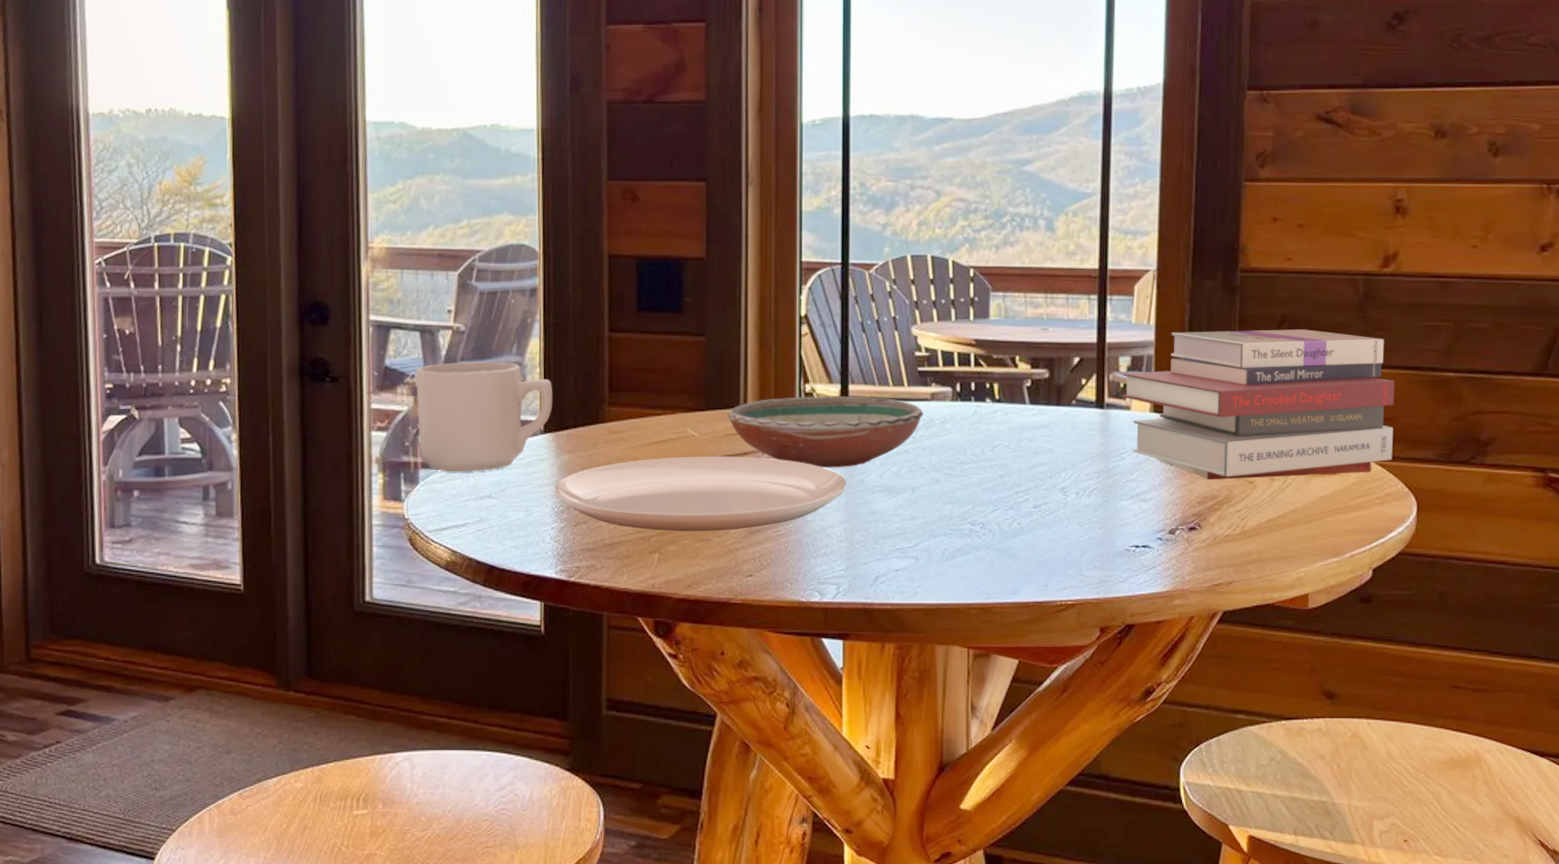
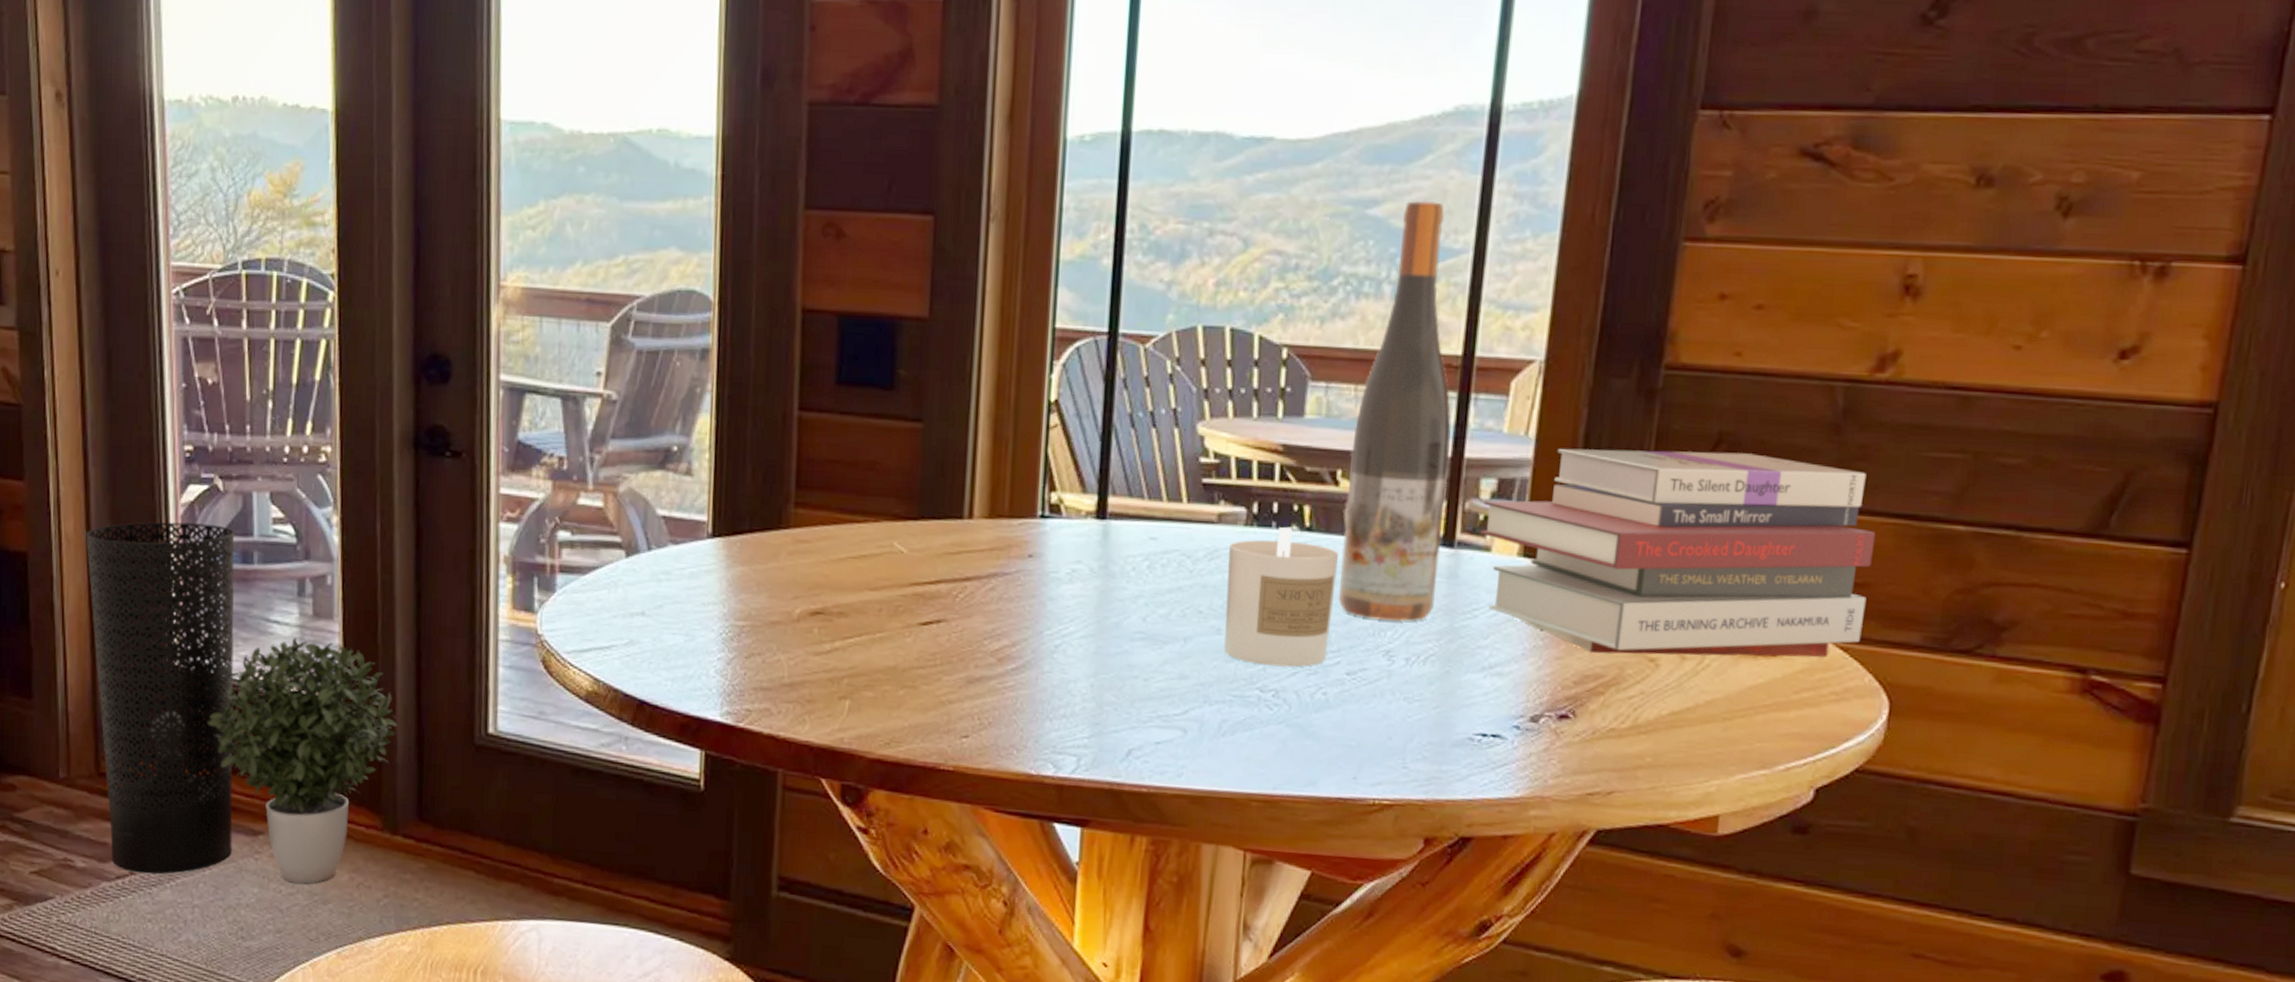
umbrella stand: none [19,446,149,741] -> present [86,522,235,874]
potted plant: none [125,534,289,739] -> present [208,637,398,885]
mug: present [415,361,553,472] -> none [555,440,725,581]
plate: present [555,456,847,531] -> none [723,577,1098,677]
decorative bowl: present [727,396,923,468] -> none [946,509,1206,606]
candle: none [940,400,1022,505] -> present [1224,526,1340,668]
wine bottle: none [1023,159,1096,466] -> present [1338,200,1452,622]

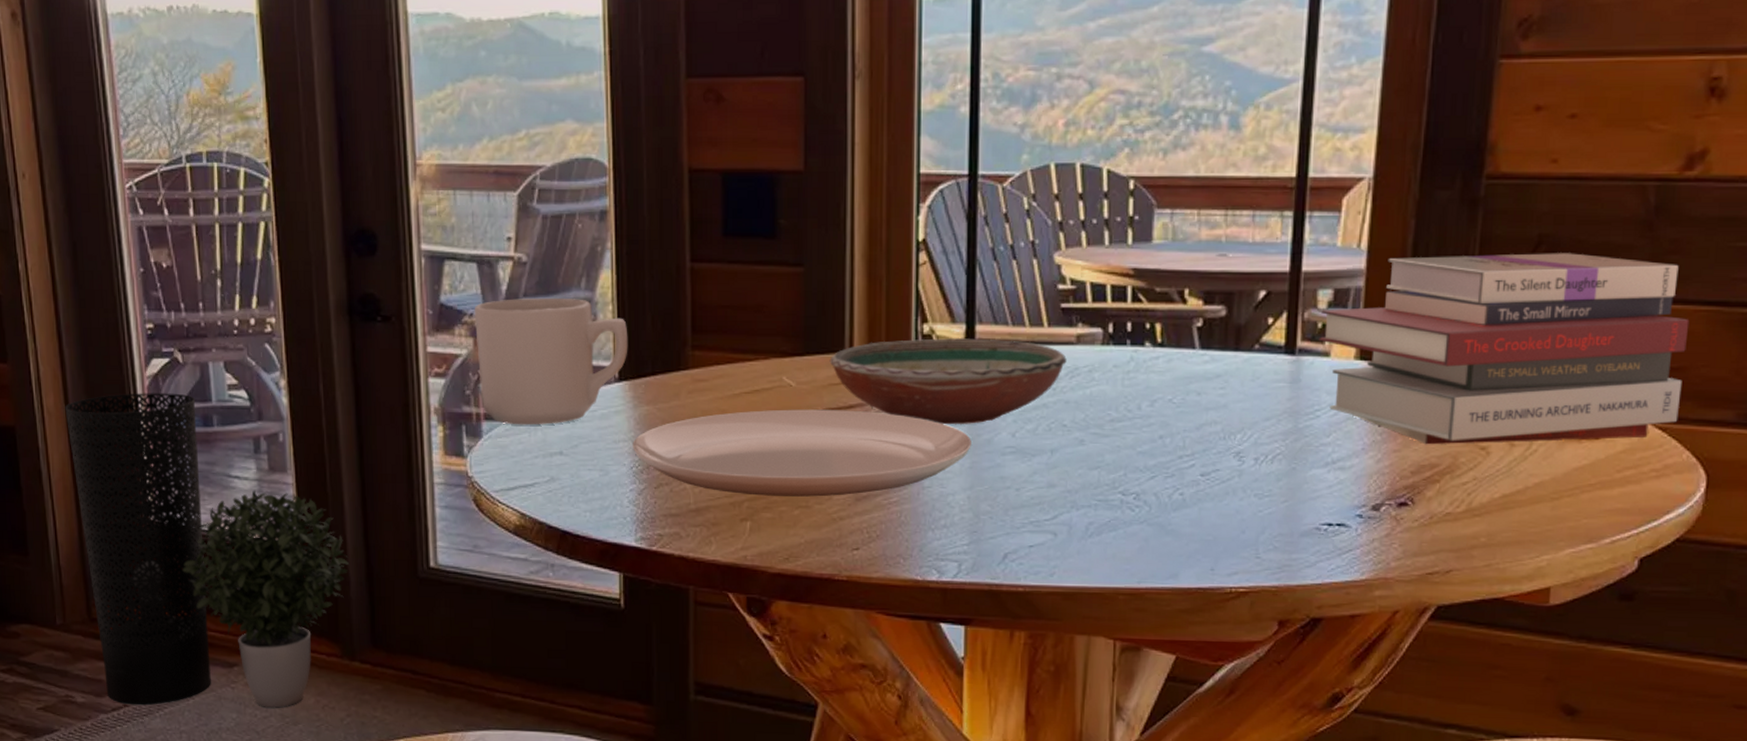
mug: none [555,440,725,581] -> present [474,297,628,425]
plate: none [723,577,1098,677] -> present [633,409,972,497]
decorative bowl: none [946,509,1206,606] -> present [829,338,1067,425]
candle: present [1224,526,1340,668] -> none [1087,343,1190,472]
wine bottle: present [1338,200,1452,622] -> none [1190,35,1289,425]

